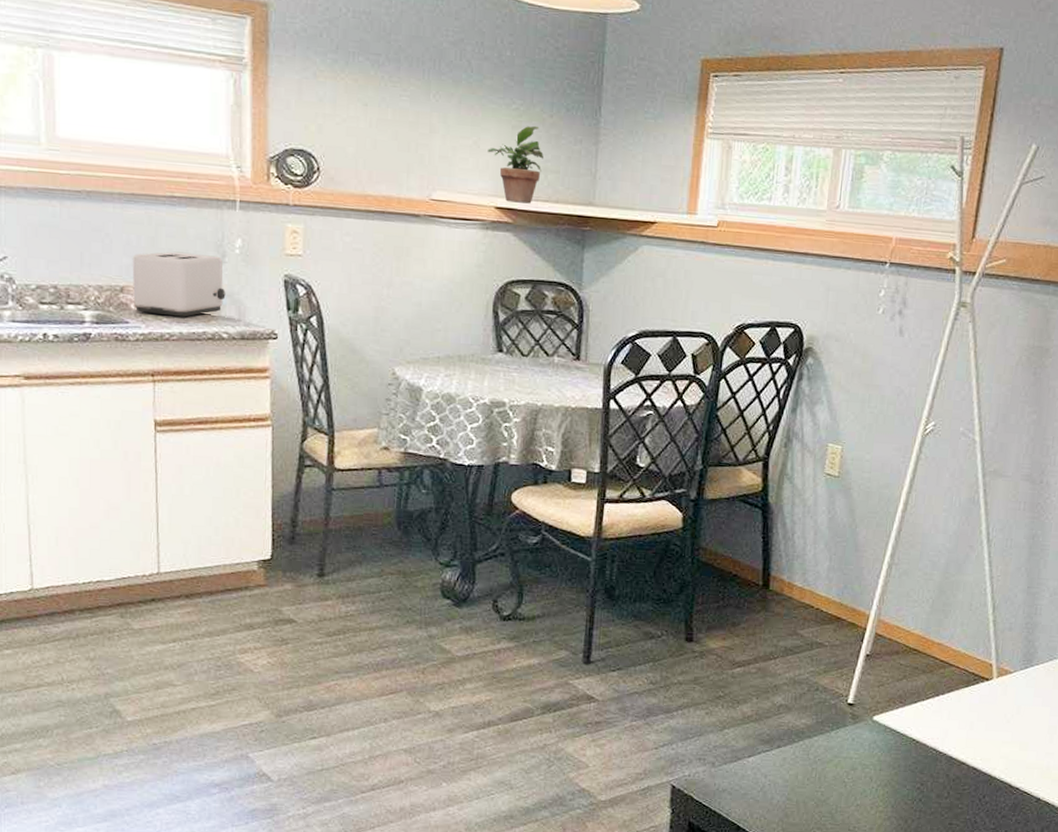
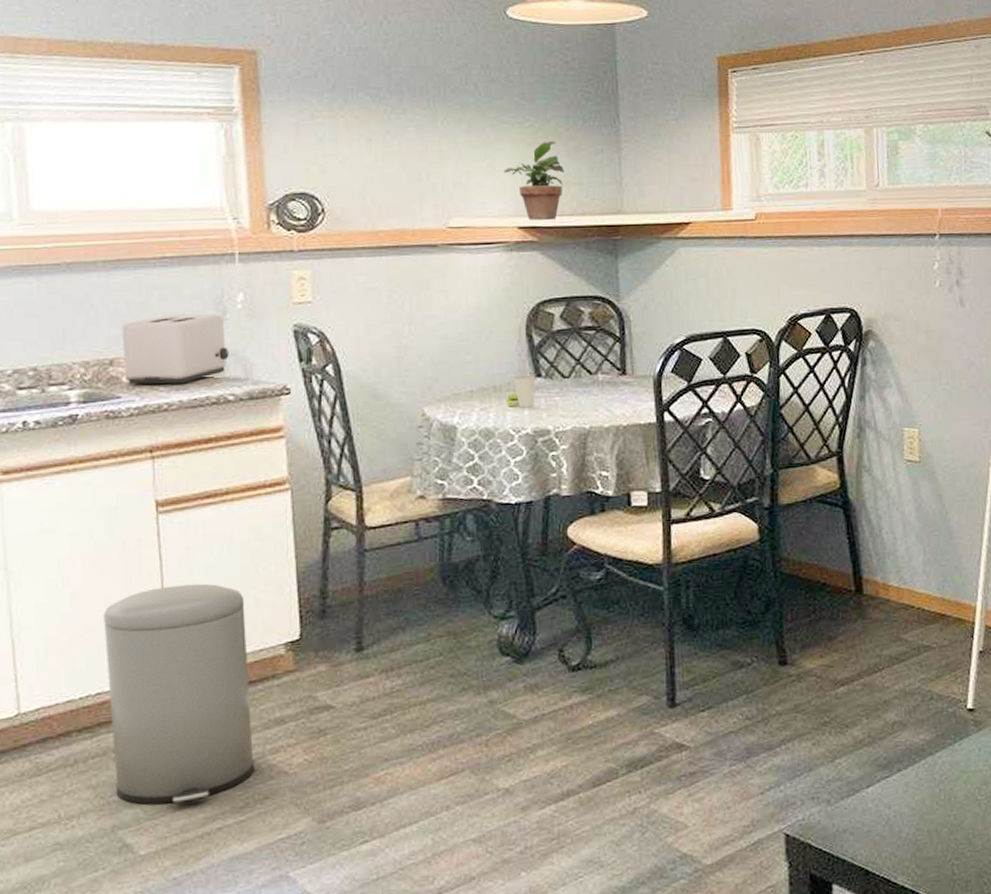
pedal bin: none [105,497,226,683] -> present [102,583,254,805]
cup: none [468,348,497,380] -> present [505,375,535,408]

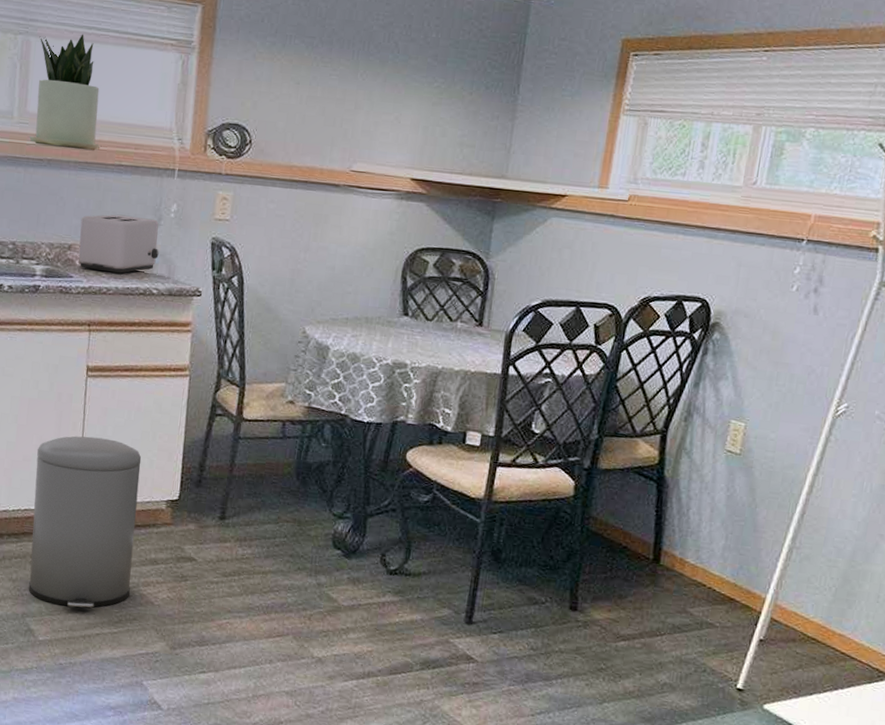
planter: none [34,112,136,248] -> present [28,34,102,151]
potted plant: present [504,140,564,220] -> none [407,102,461,176]
cup: present [505,375,535,408] -> none [374,311,403,342]

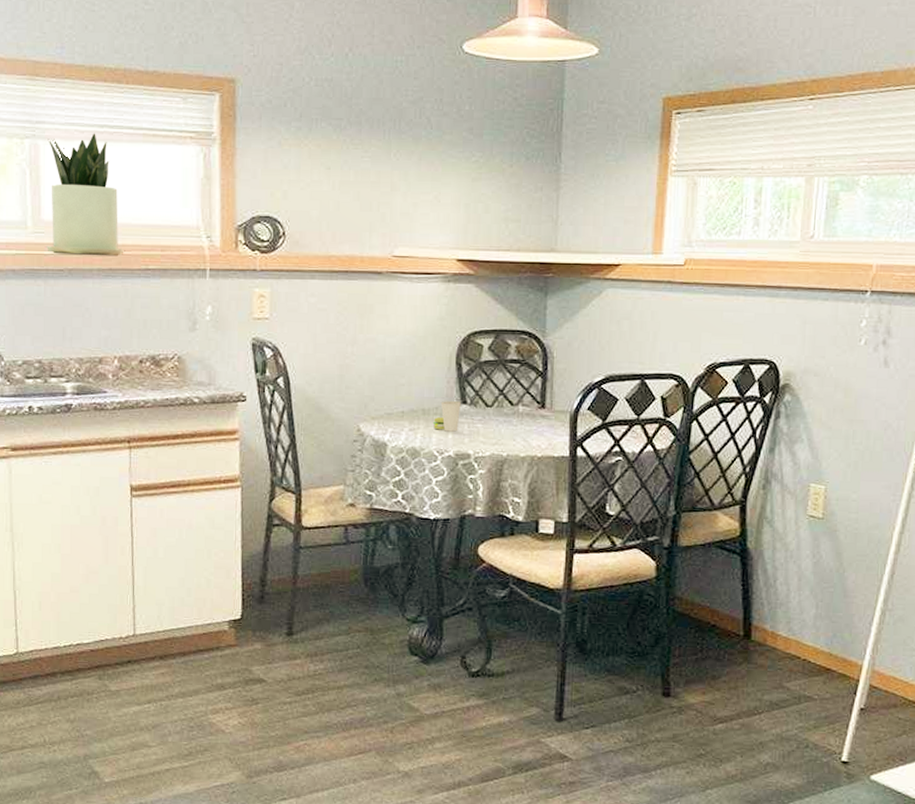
pedal bin: present [28,436,142,608] -> none [84,560,198,744]
toaster: present [78,214,159,274] -> none [110,321,197,384]
cup: none [374,311,403,342] -> present [432,401,461,432]

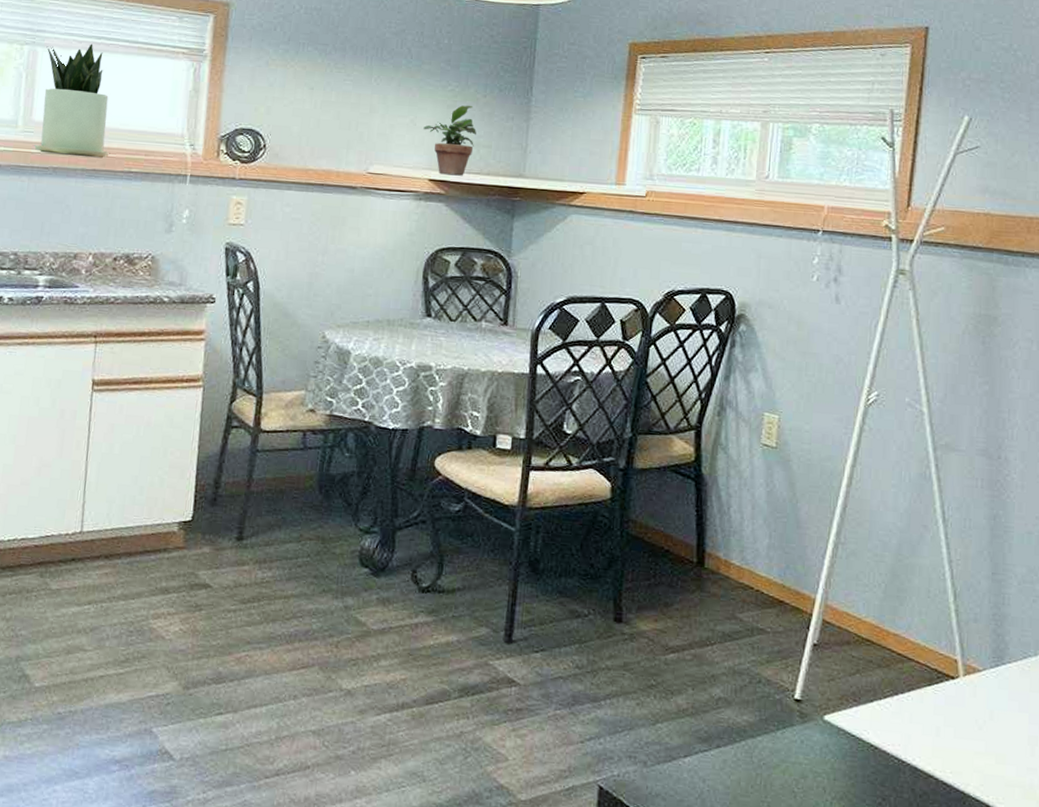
cup: present [432,401,461,432] -> none [396,313,425,344]
potted plant: none [448,176,504,254] -> present [423,105,476,176]

